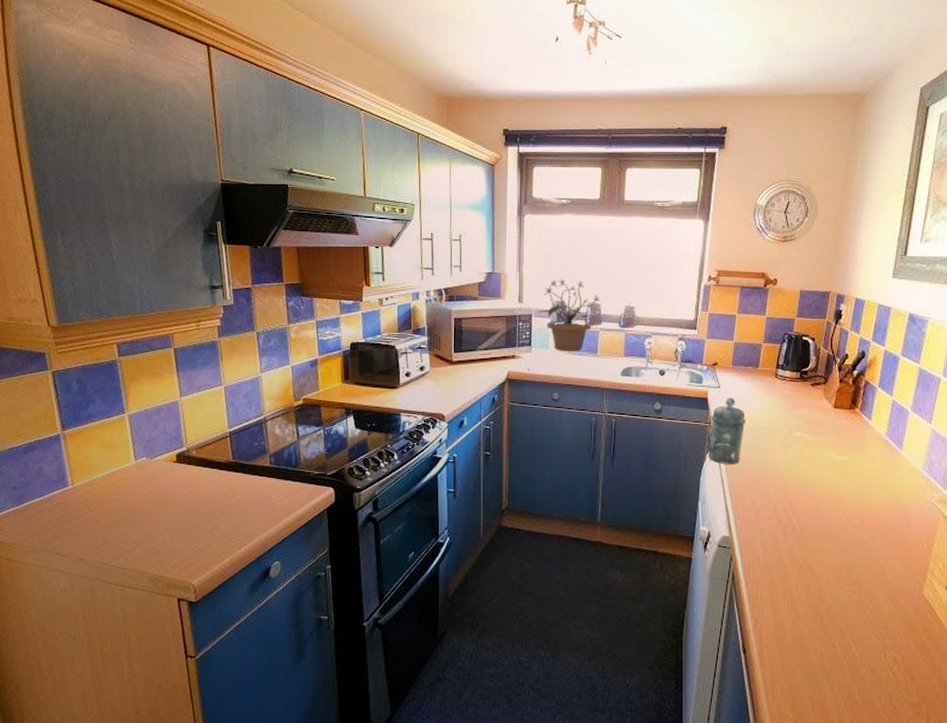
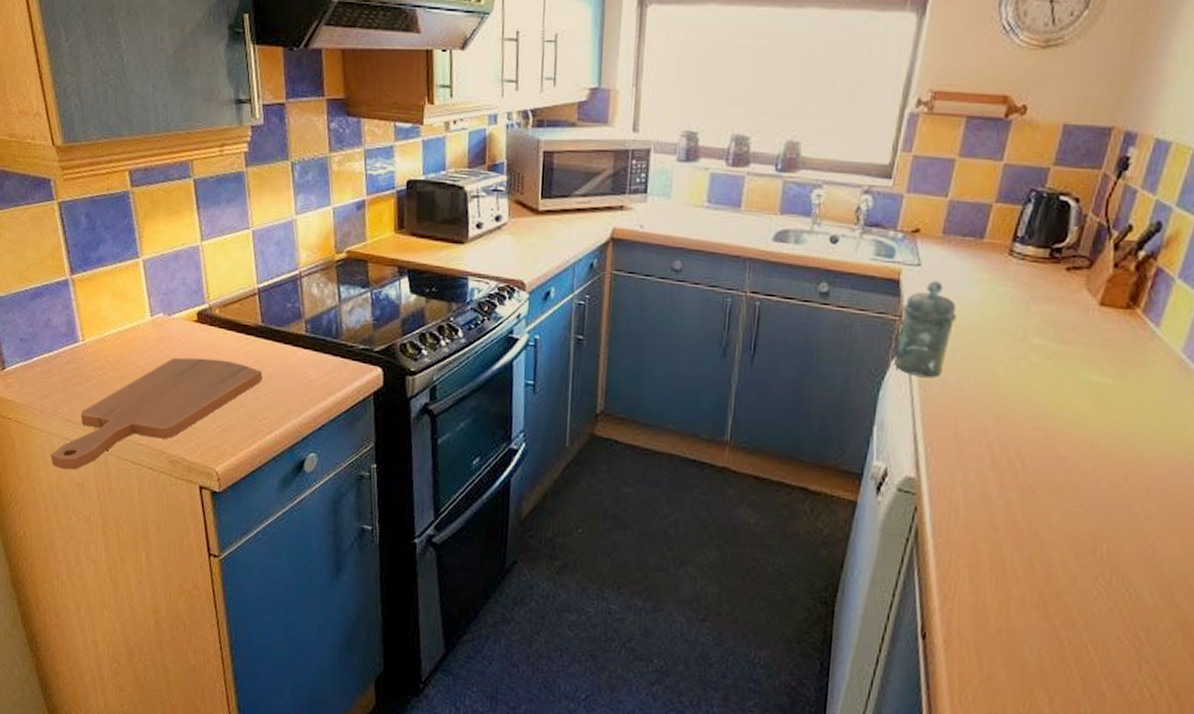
cutting board: none [39,491,234,597] -> present [50,357,263,470]
potted plant: present [536,279,600,351] -> none [657,99,750,204]

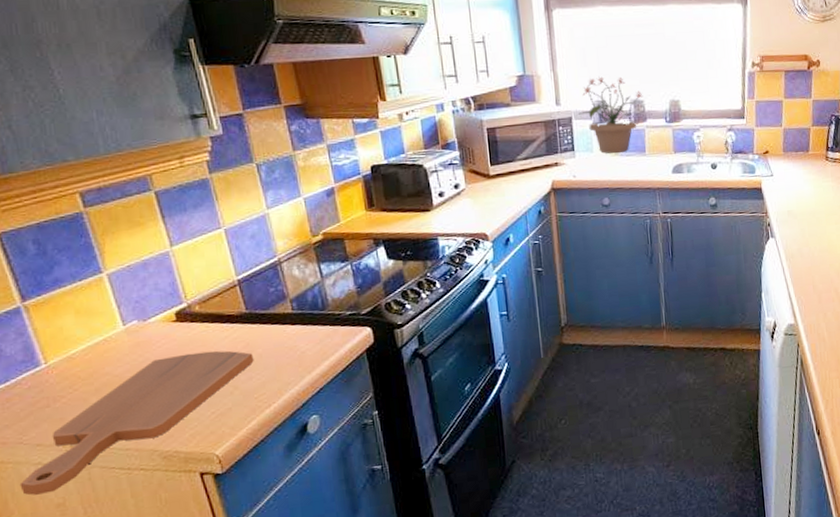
potted plant: none [657,99,750,204] -> present [576,76,643,153]
canister: present [894,281,957,377] -> none [767,185,801,253]

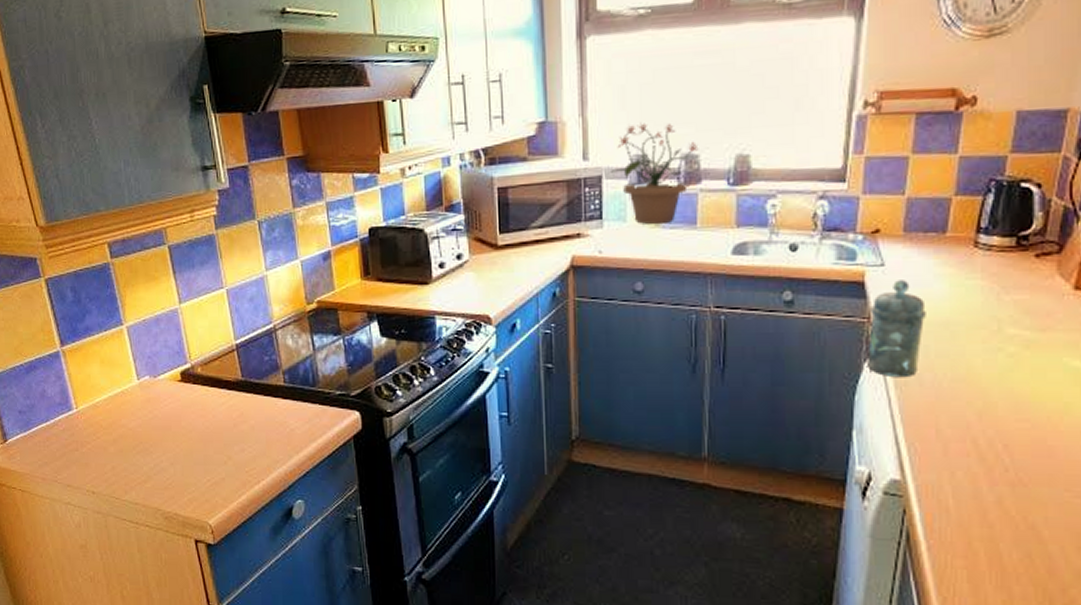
cutting board: present [19,350,254,496] -> none [54,416,247,533]
canister: none [767,185,801,253] -> present [867,280,926,376]

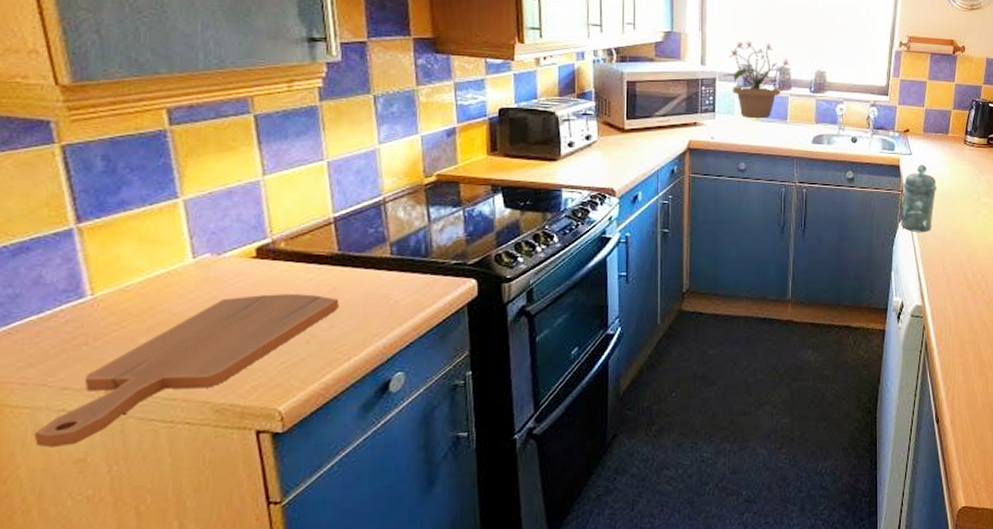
cutting board: none [54,416,247,533] -> present [33,293,339,448]

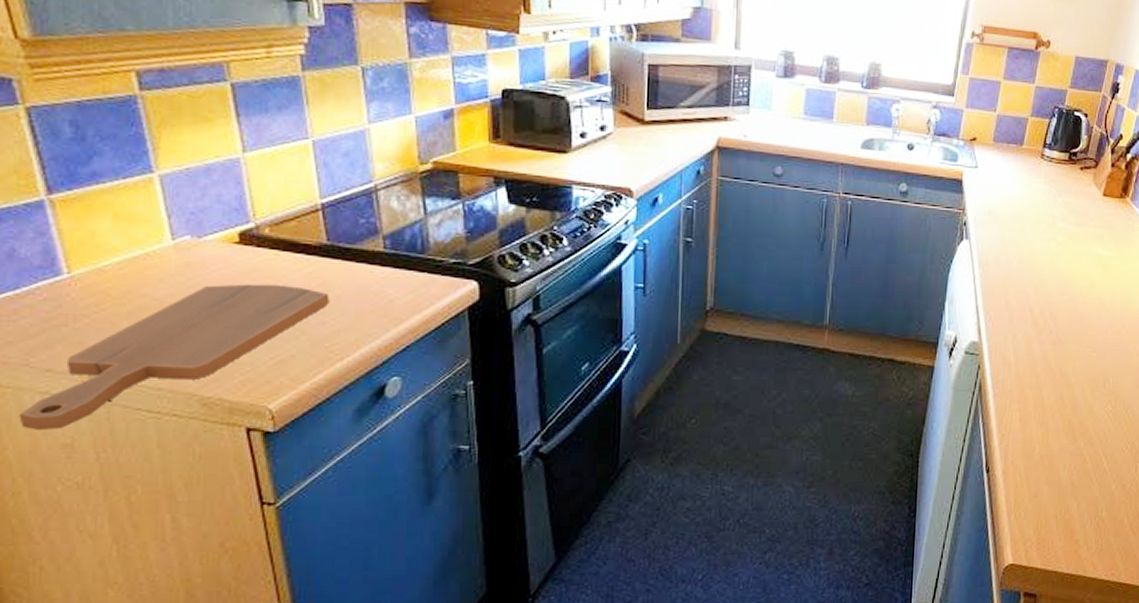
potted plant: present [721,41,790,118] -> none [757,22,839,116]
canister: present [901,165,937,232] -> none [960,180,1005,258]

